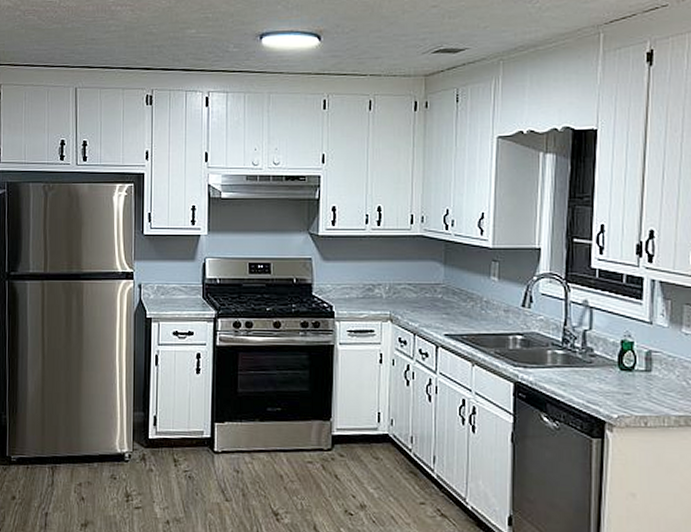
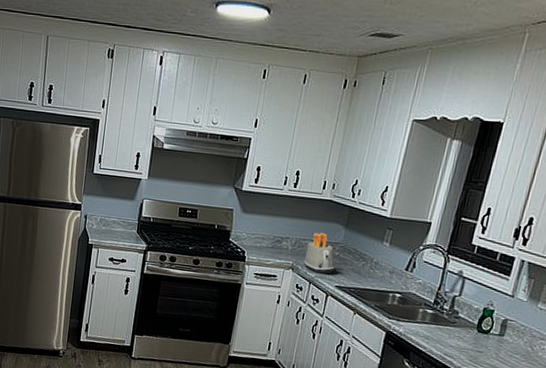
toaster: none [403,274,440,322] -> present [304,232,335,275]

